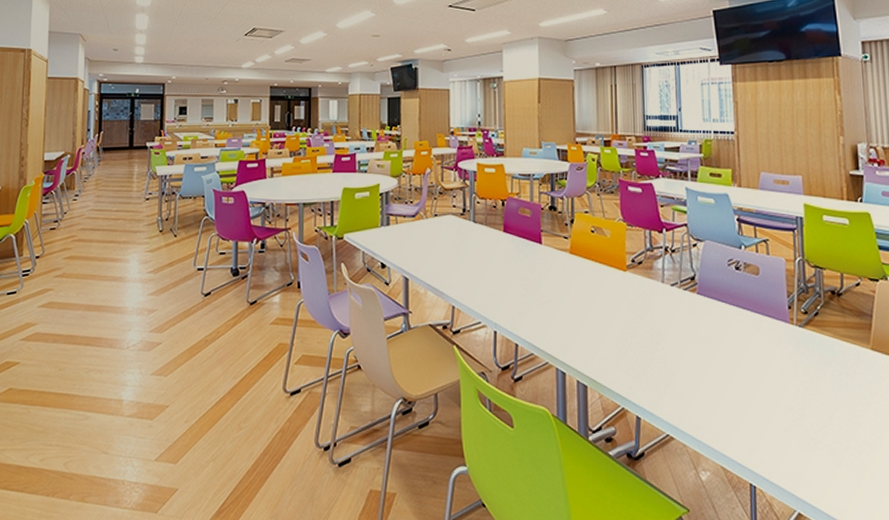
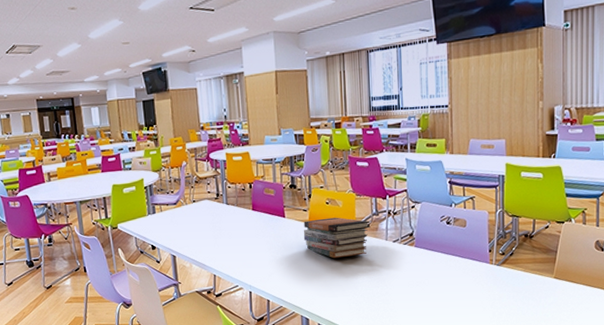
book stack: none [562,249,644,300] -> present [303,217,371,259]

